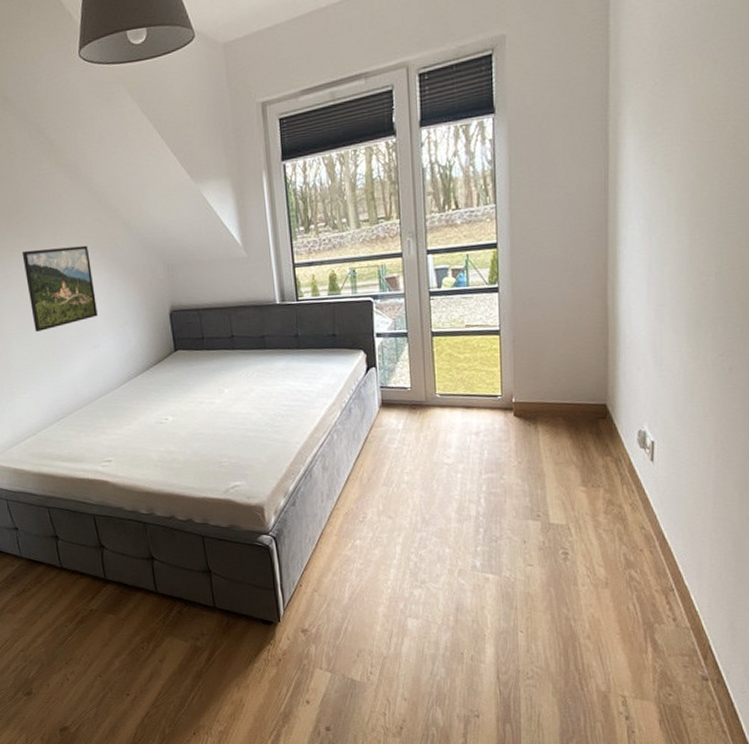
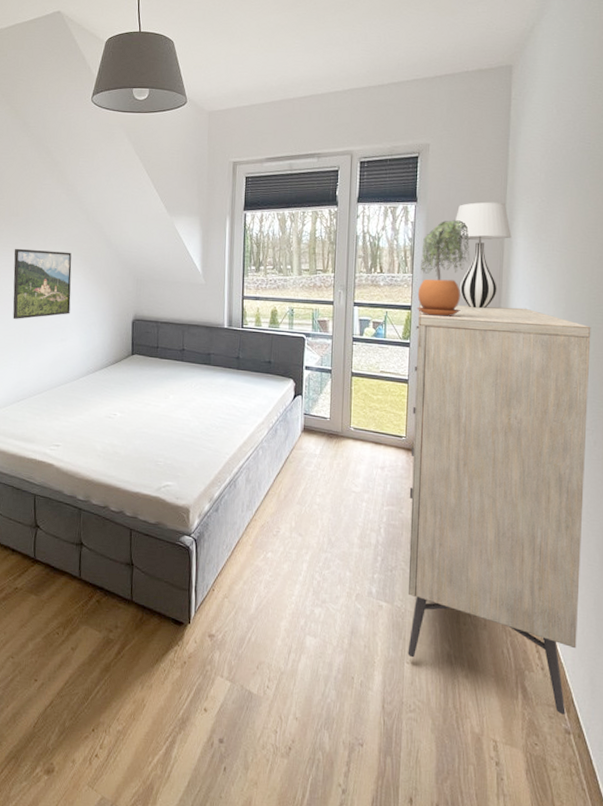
potted plant: none [503,127,566,251] -> present [417,220,470,317]
dresser: none [504,223,724,662] -> present [407,303,591,715]
table lamp: none [545,94,618,234] -> present [455,202,512,309]

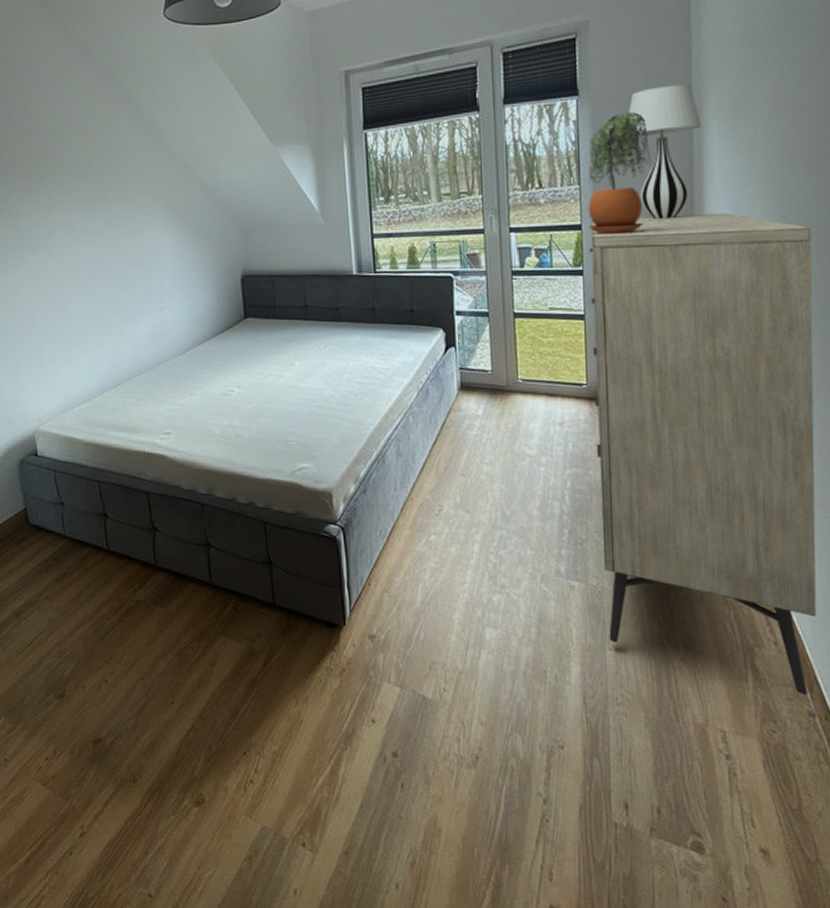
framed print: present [13,248,72,319] -> none [91,203,166,290]

